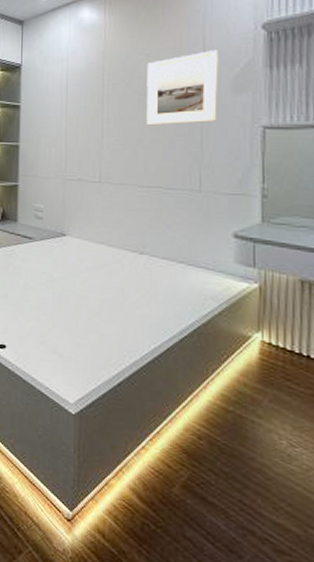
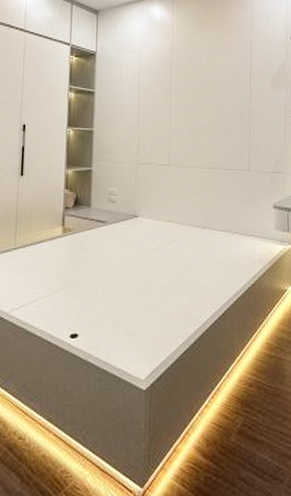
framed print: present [147,50,219,126] -> none [207,53,261,114]

